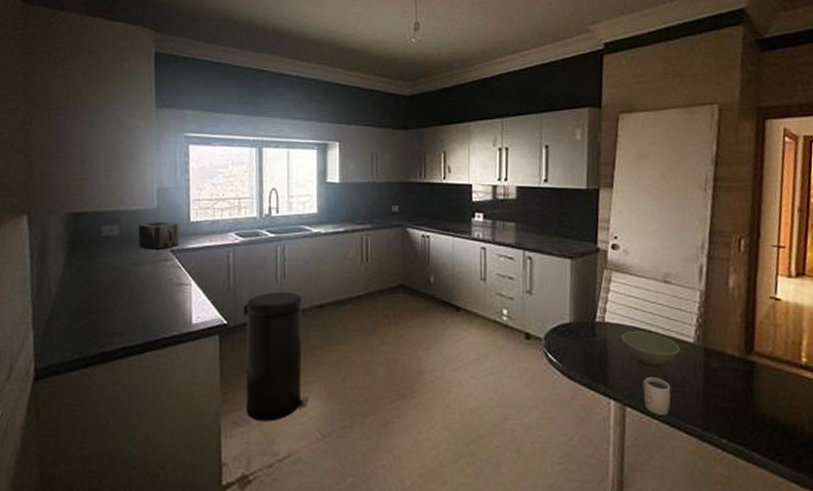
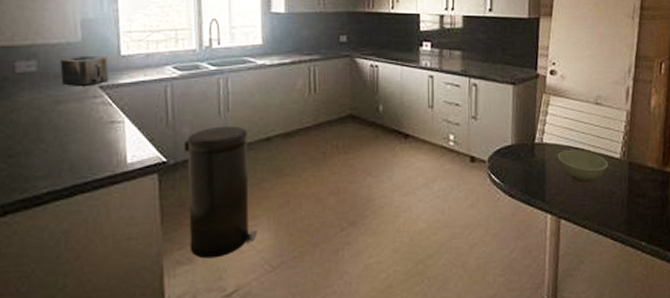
mug: present [642,377,672,415] -> none [575,191,600,225]

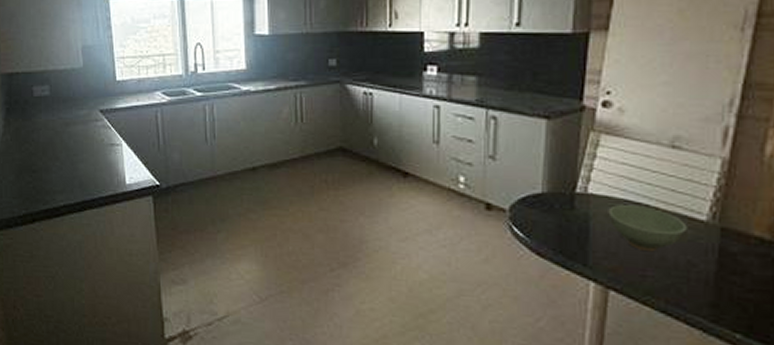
toaster: present [60,55,109,86] -> none [67,81,107,110]
pedal bin: present [183,126,258,259] -> none [174,153,245,282]

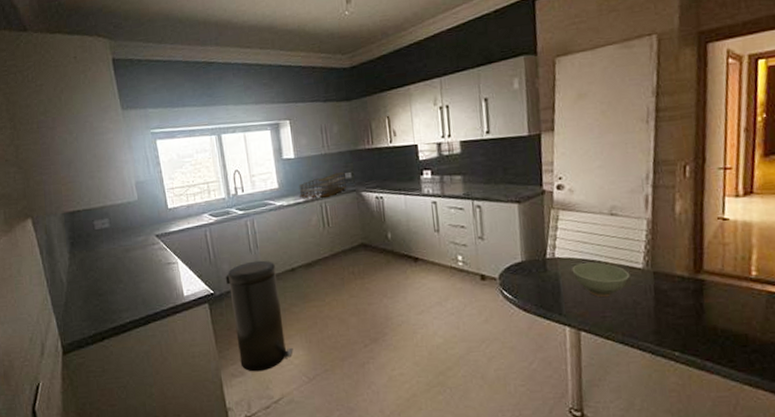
pedal bin: none [174,153,245,282] -> present [225,260,293,372]
dish rack: none [271,58,328,88] -> present [298,172,346,199]

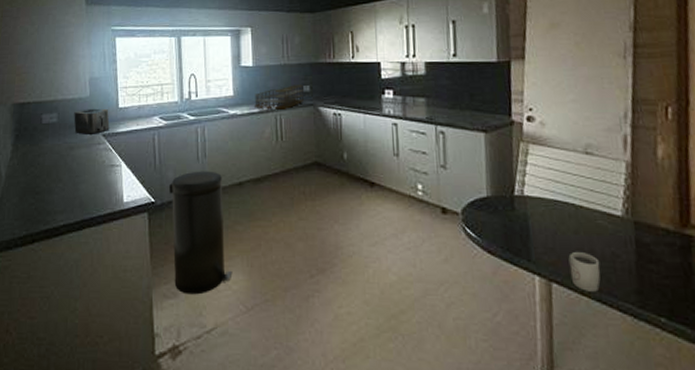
toaster: none [125,210,162,237] -> present [74,108,110,134]
bowl: present [571,262,630,298] -> none [542,205,608,246]
mug: none [595,303,624,336] -> present [568,252,601,292]

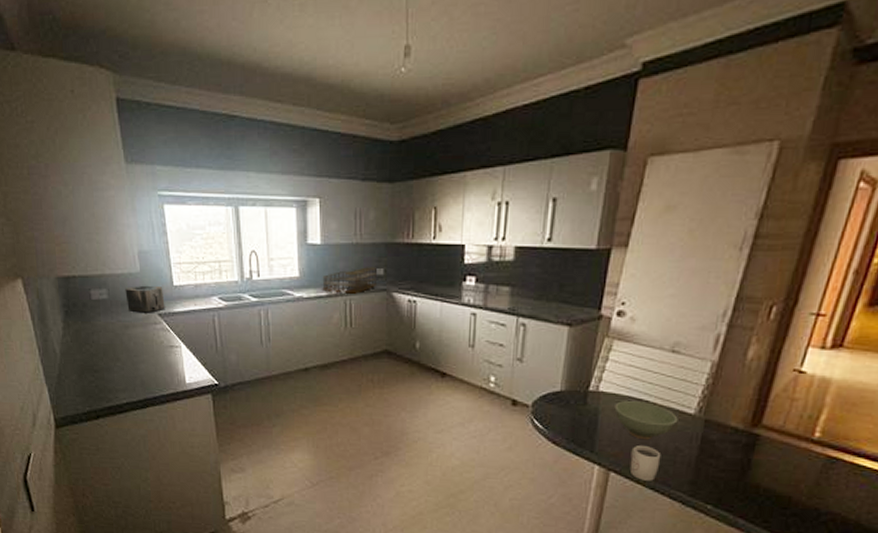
pedal bin: present [168,171,233,295] -> none [231,355,298,470]
bowl: none [542,205,608,246] -> present [614,401,678,440]

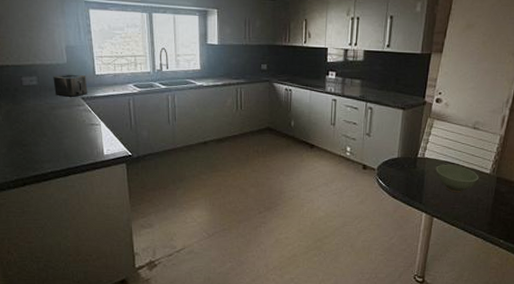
dish rack: present [322,267,377,295] -> none [219,63,261,85]
mug: present [629,446,661,481] -> none [447,198,468,224]

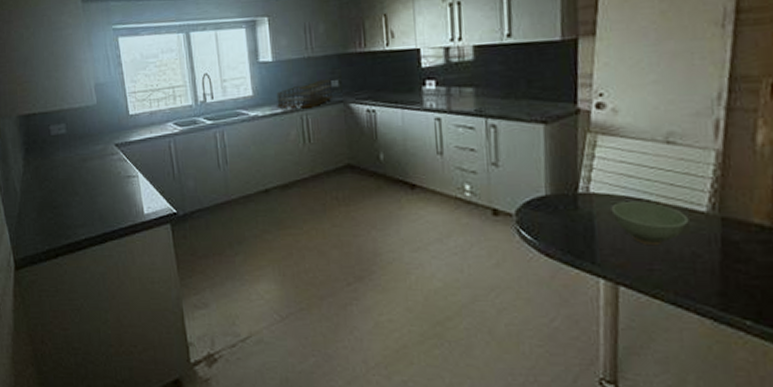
toaster: present [53,74,88,97] -> none [83,116,122,145]
dish rack: none [219,63,261,85] -> present [276,79,332,109]

